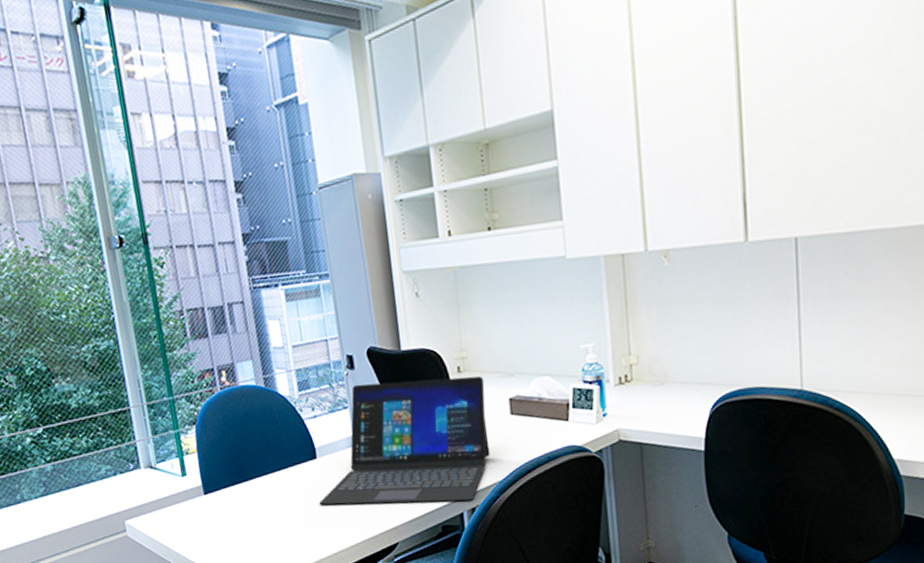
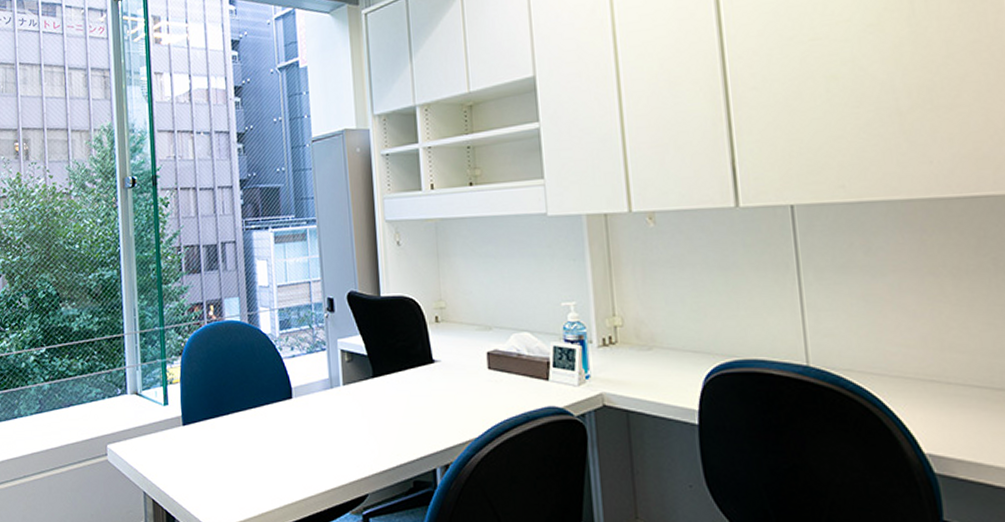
laptop: present [319,376,490,506] -> none [292,327,466,457]

